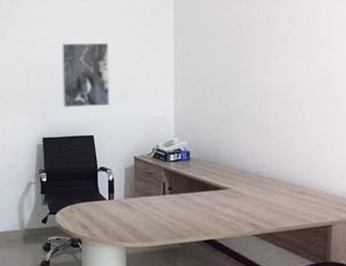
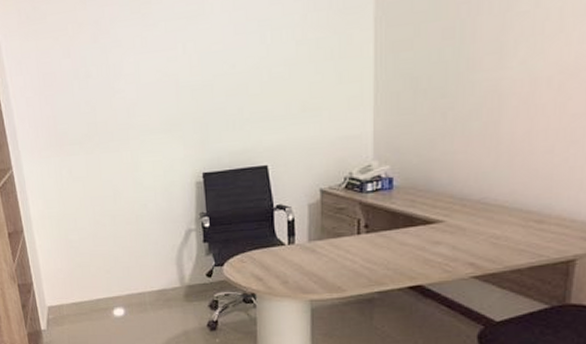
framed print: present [61,42,109,108] -> none [221,40,287,132]

